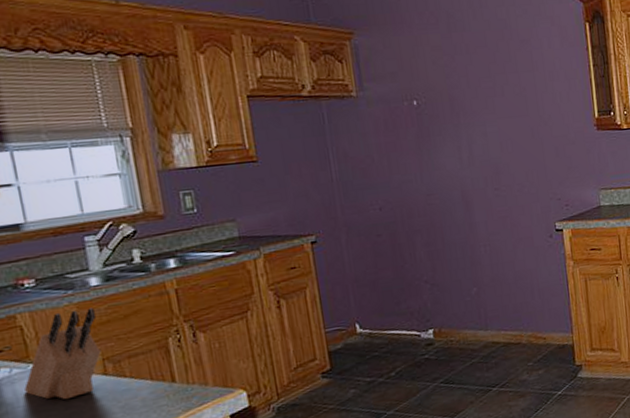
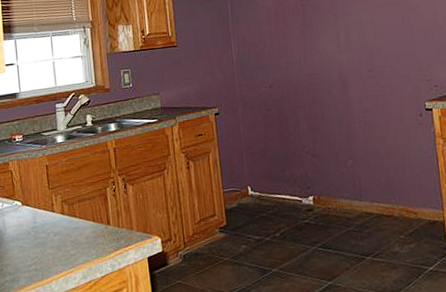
knife block: present [24,307,101,400] -> none [10,159,61,232]

